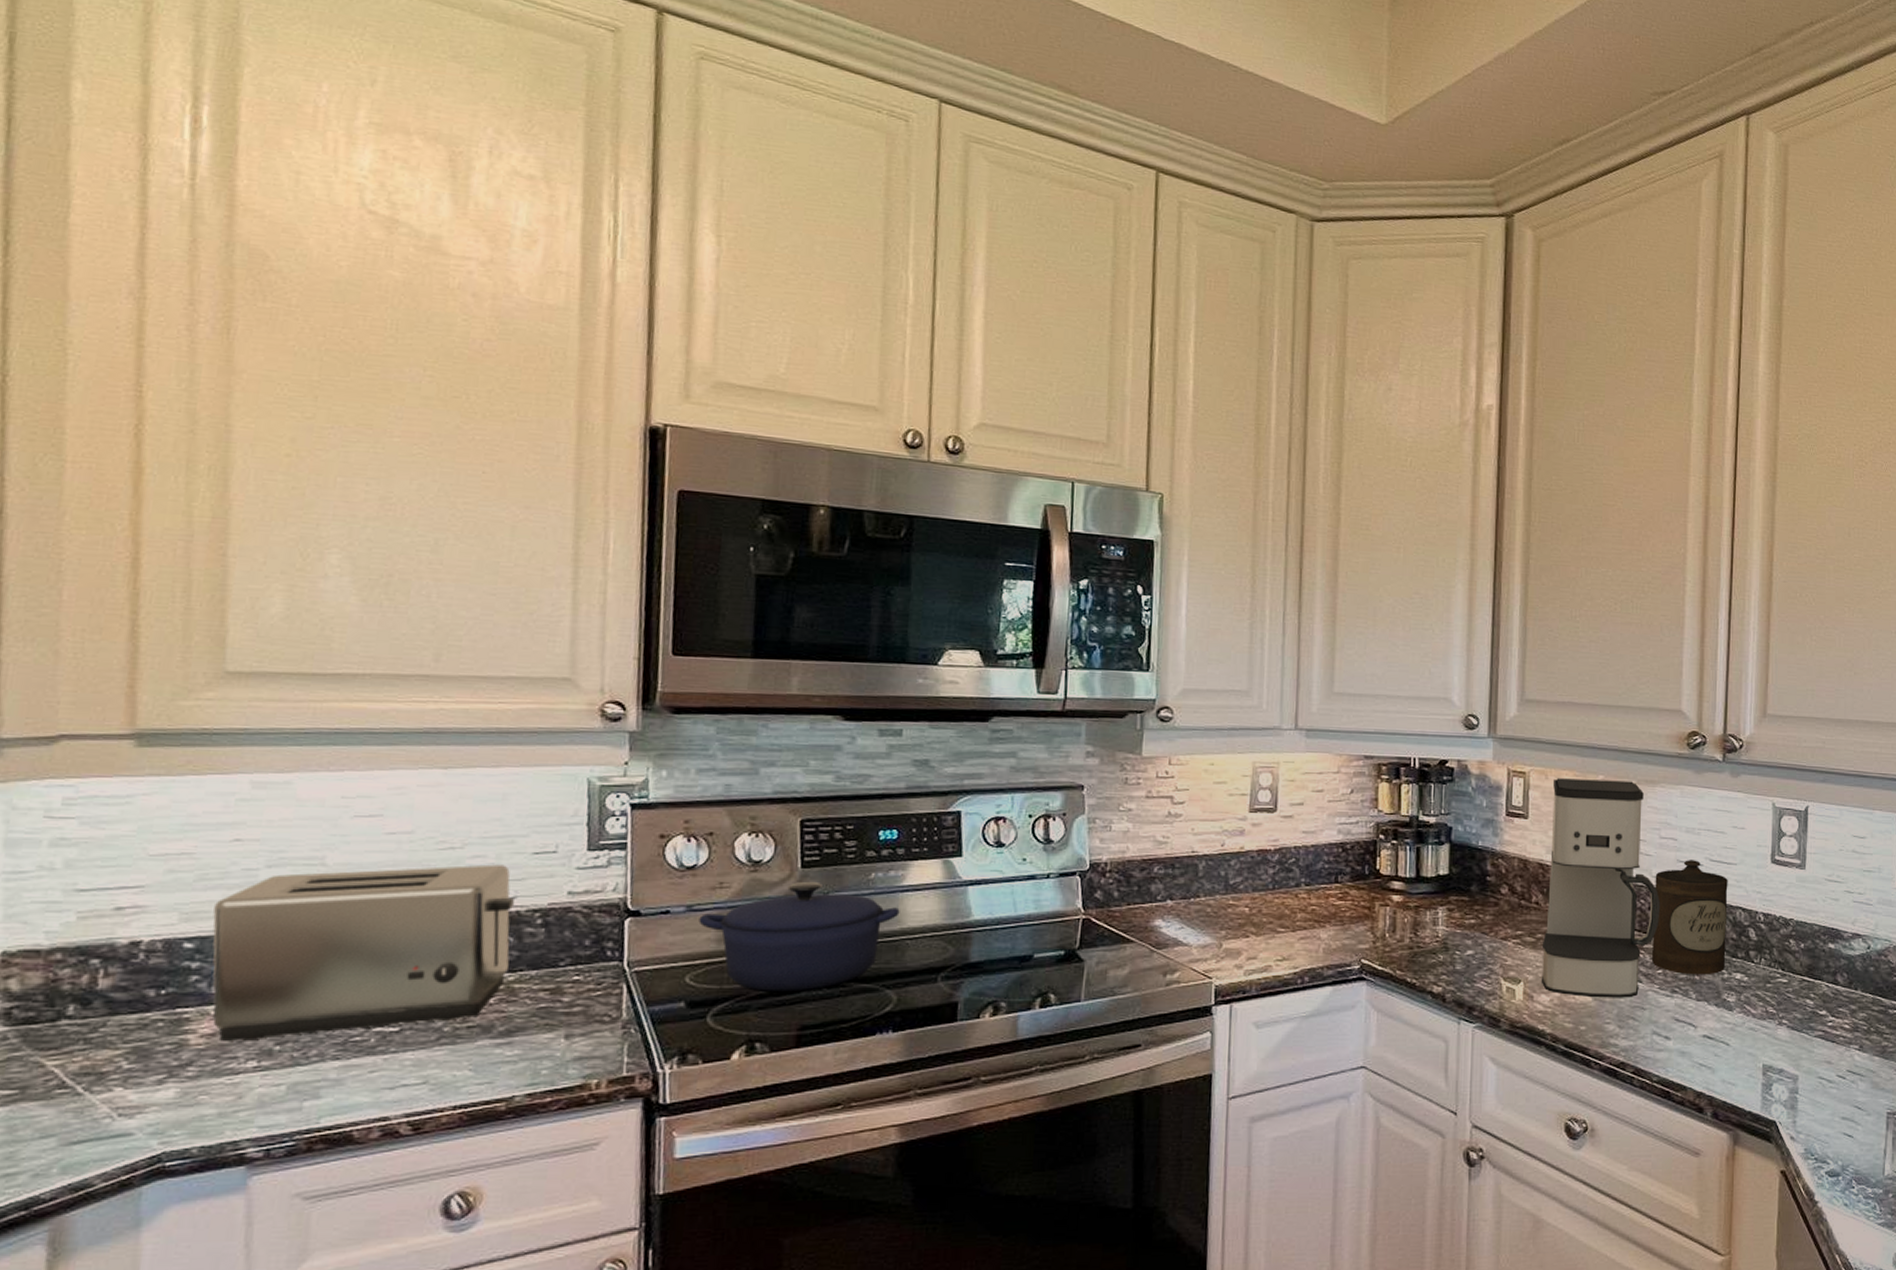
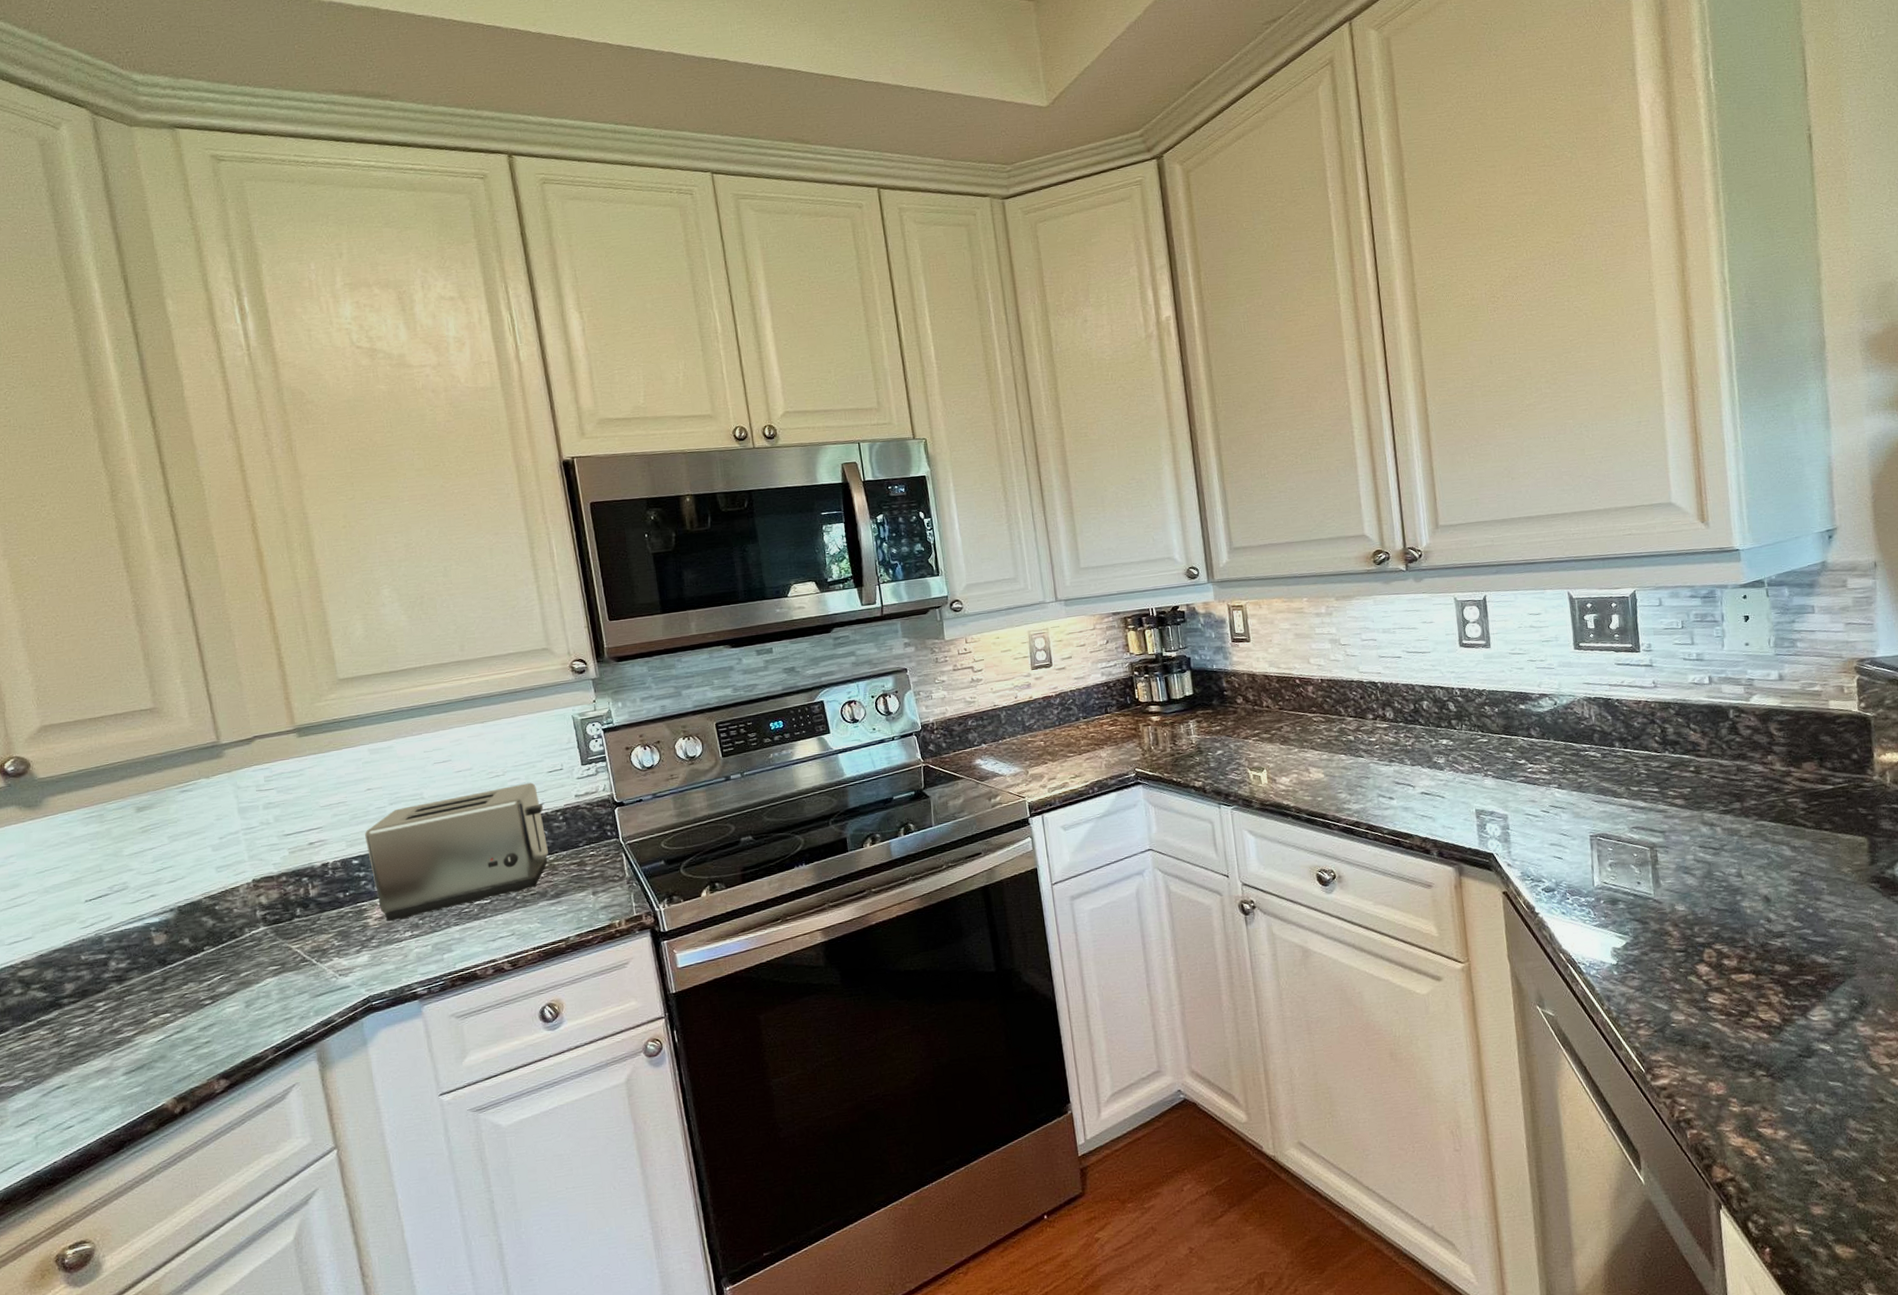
cooking pot: present [698,881,900,995] -> none [662,765,795,848]
coffee maker: present [1541,778,1661,998] -> none [1266,599,1371,775]
canister: present [1652,860,1728,975] -> none [1362,654,1432,746]

